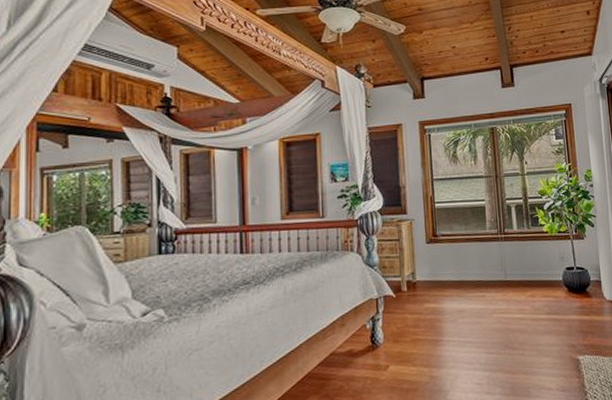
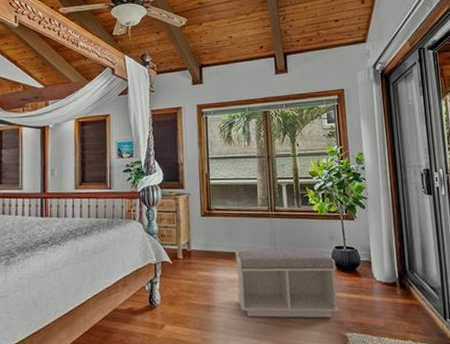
bench: none [463,271,571,349] -> present [235,249,339,318]

